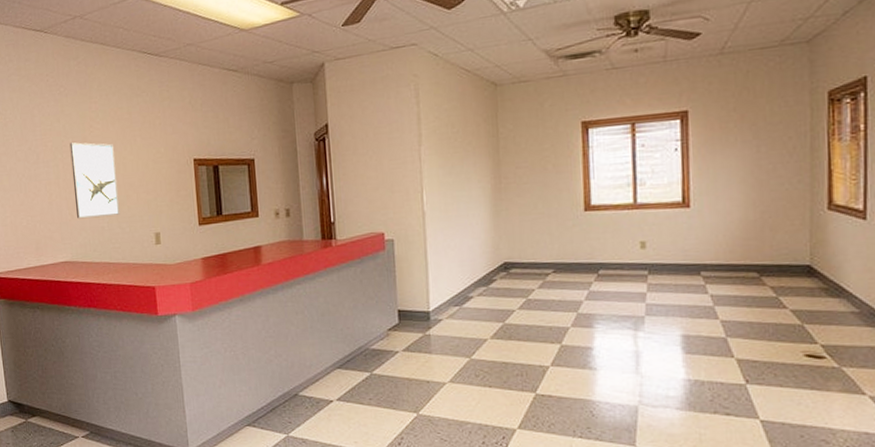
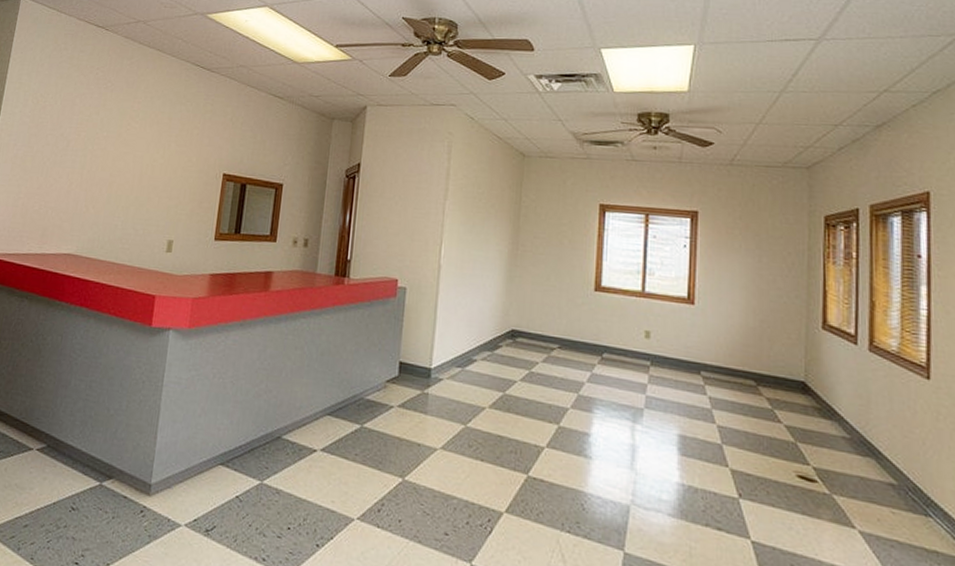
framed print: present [69,142,120,219] -> none [92,137,148,215]

